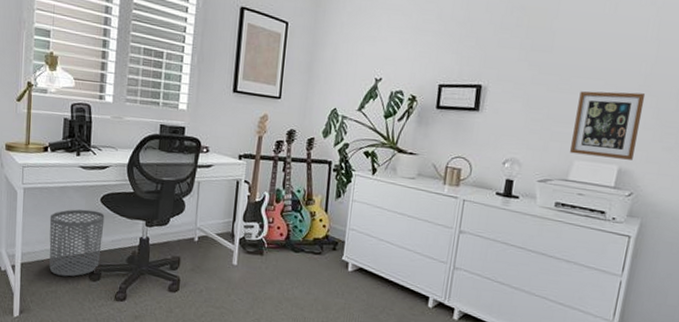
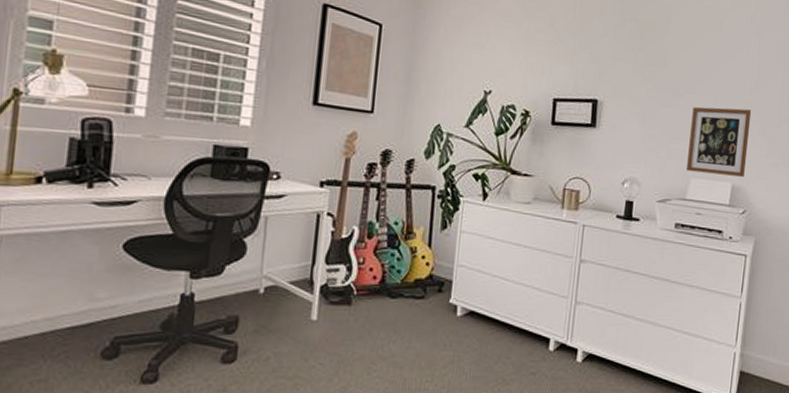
waste bin: present [49,209,105,277] -> none [37,260,129,357]

